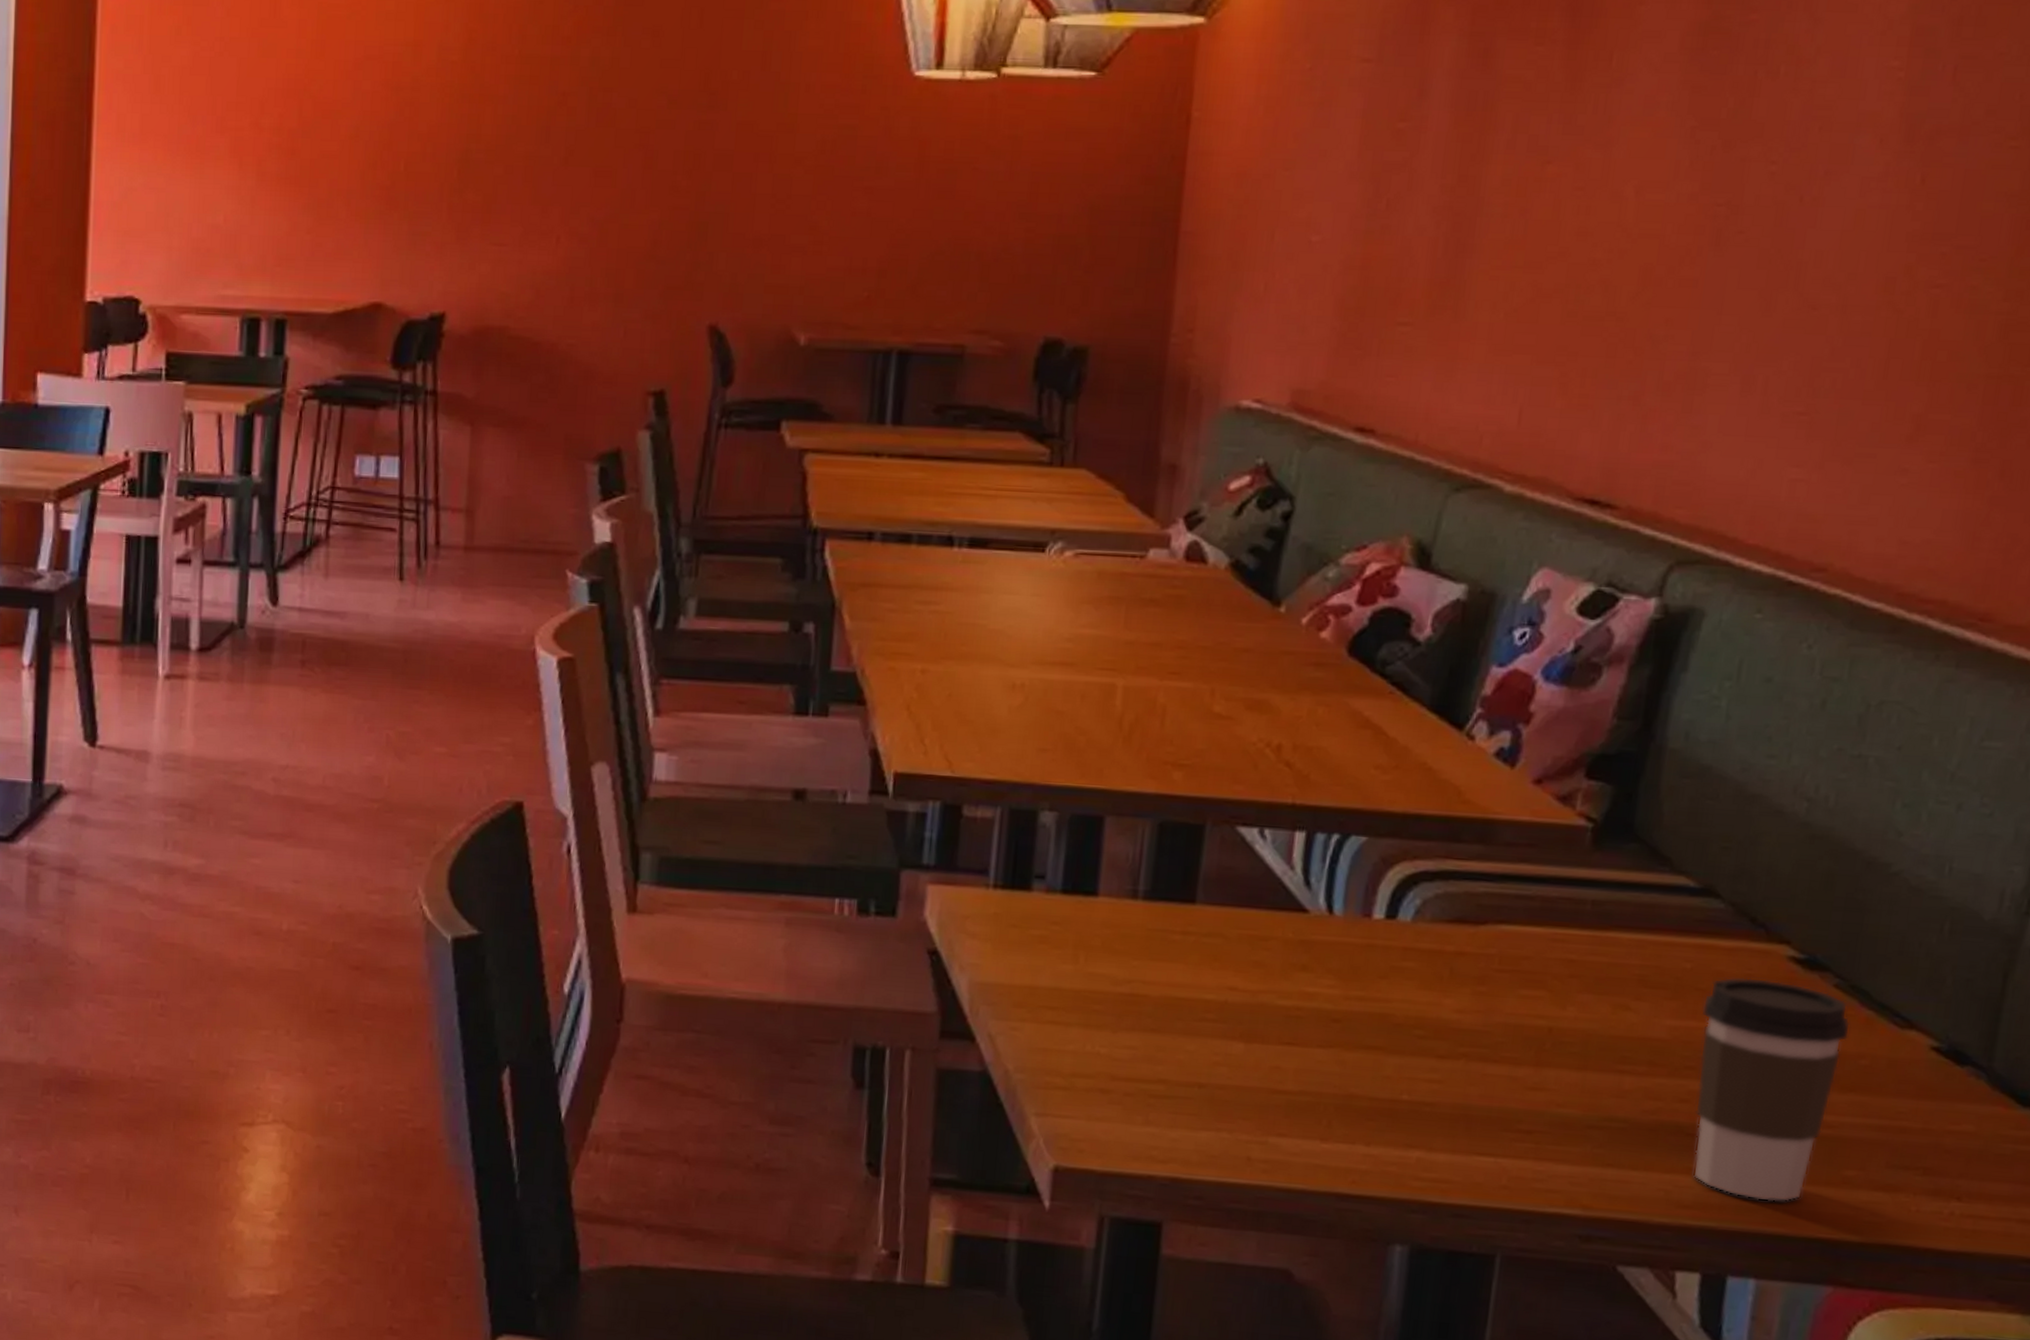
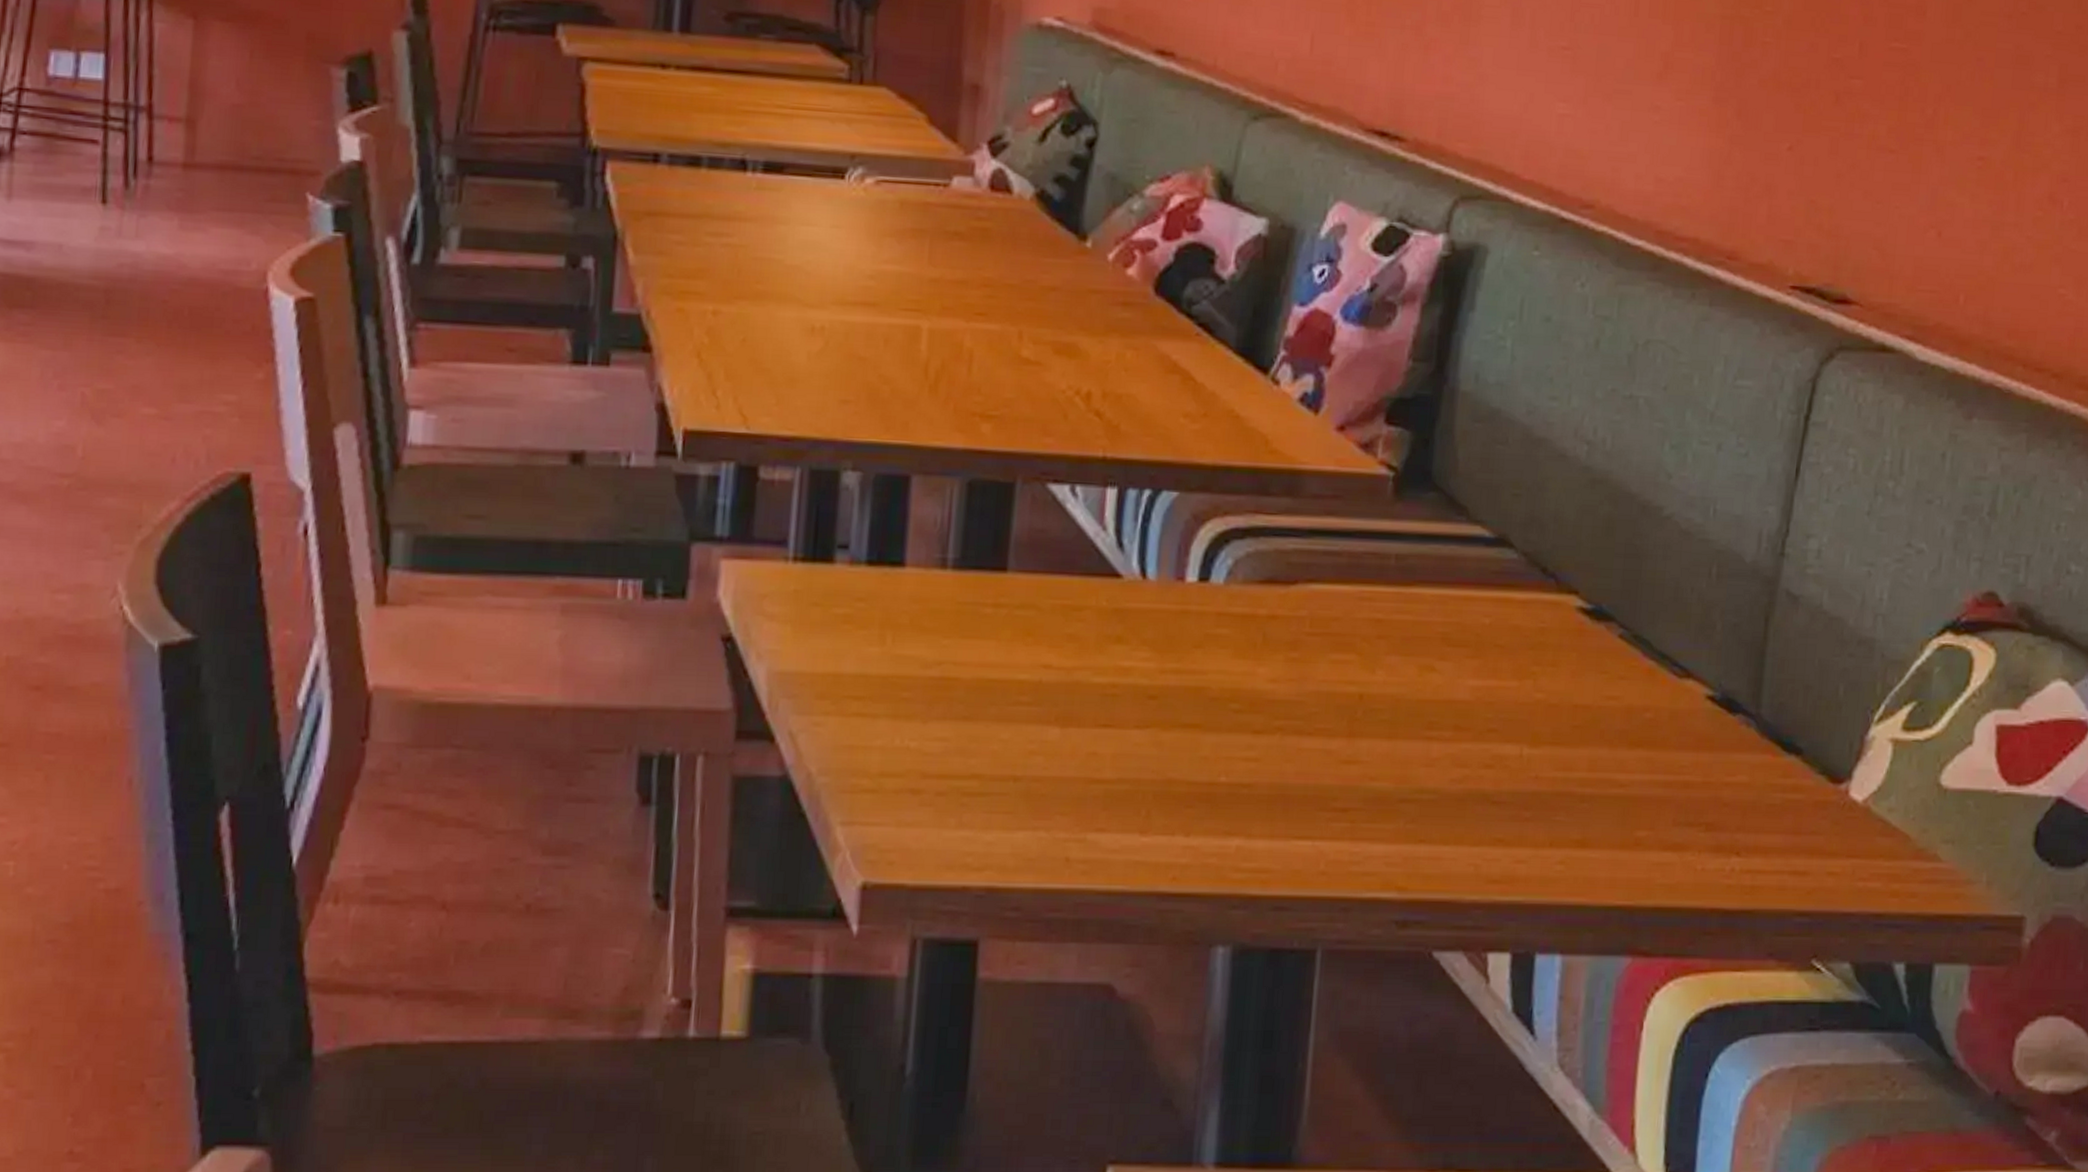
coffee cup: present [1693,977,1851,1202] -> none [1499,631,1635,870]

